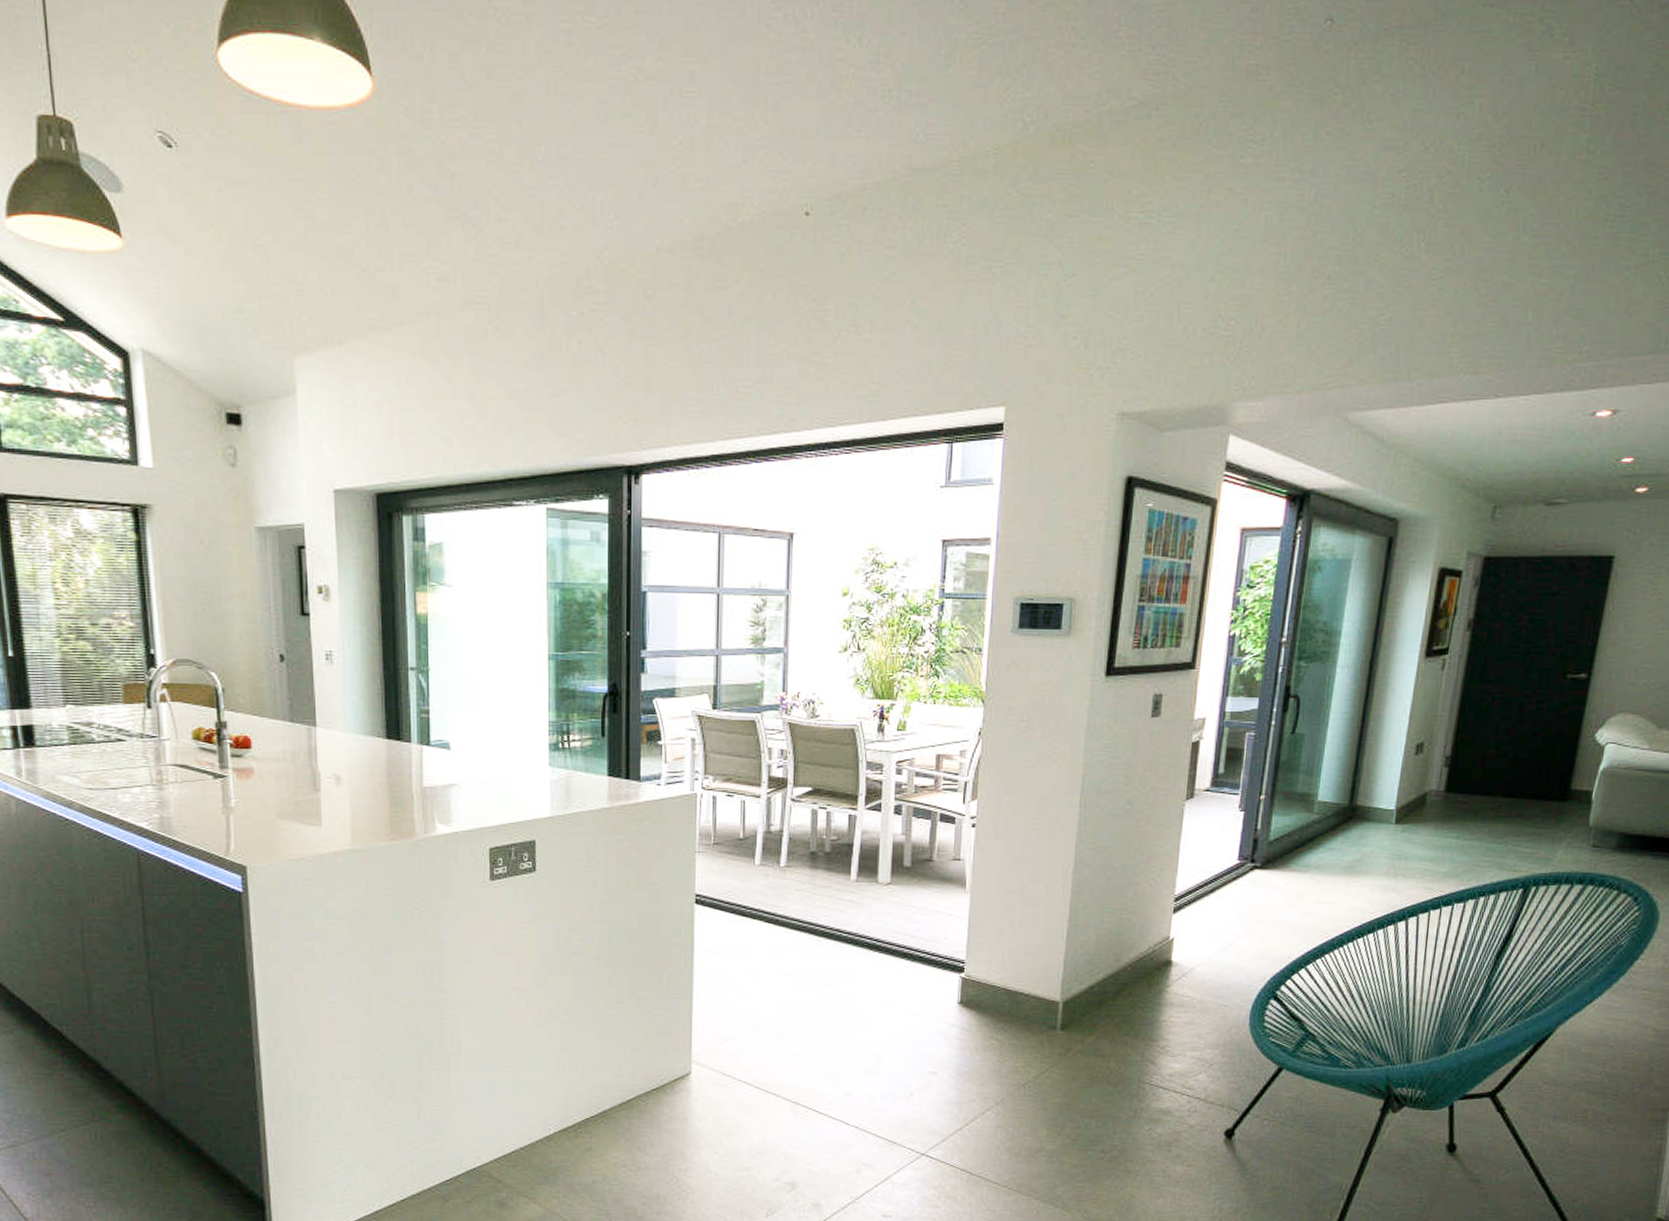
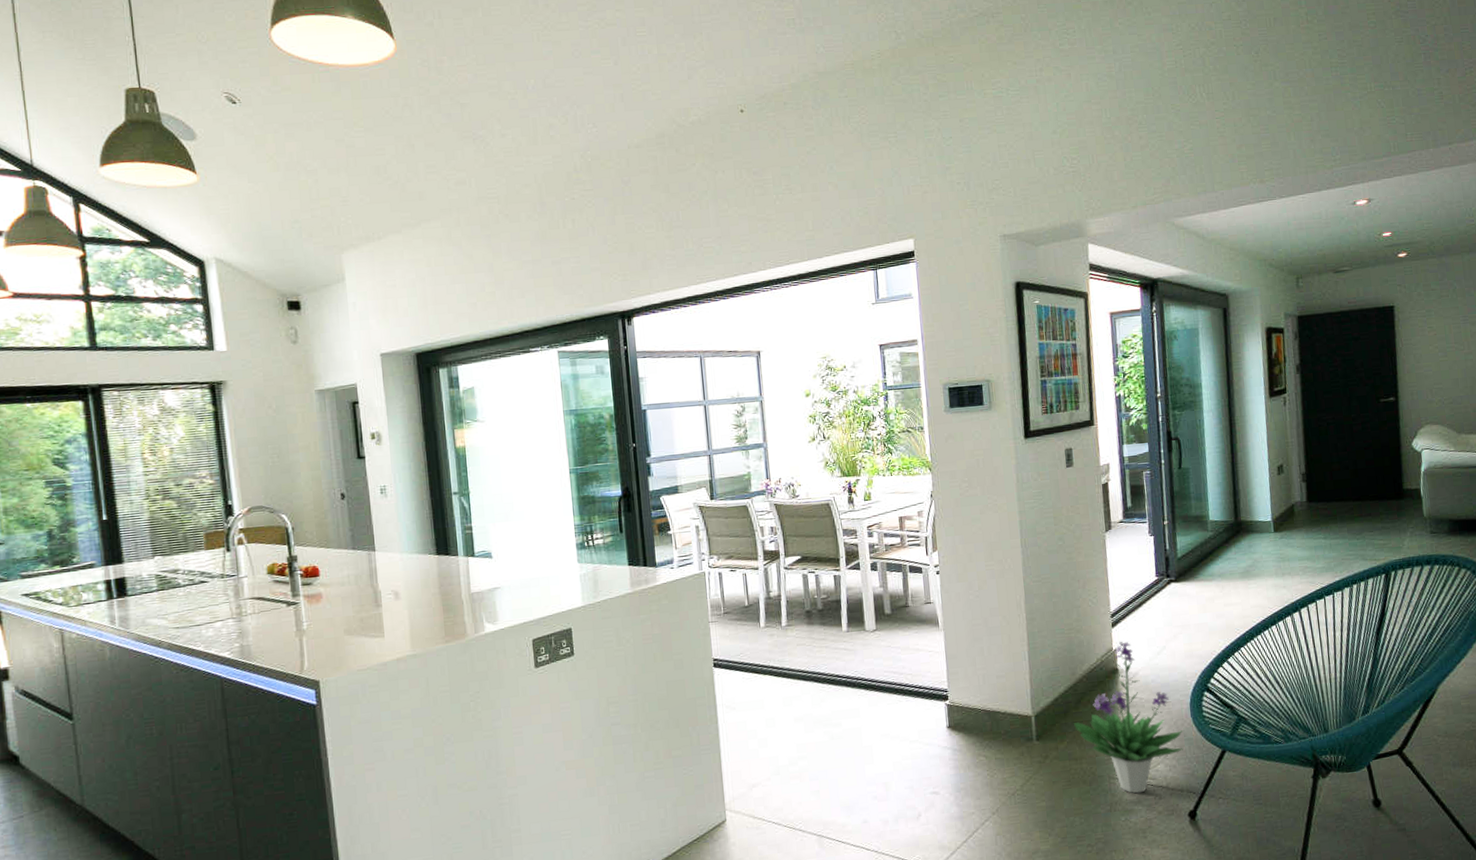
potted plant: none [1107,930,1238,1103] -> present [1073,641,1185,794]

